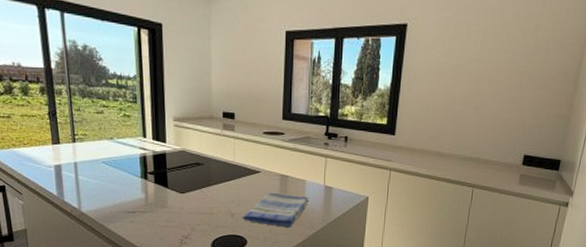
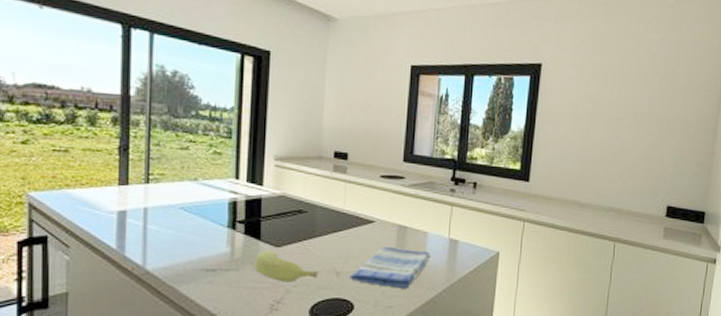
banana: none [165,196,216,222] -> present [254,250,318,283]

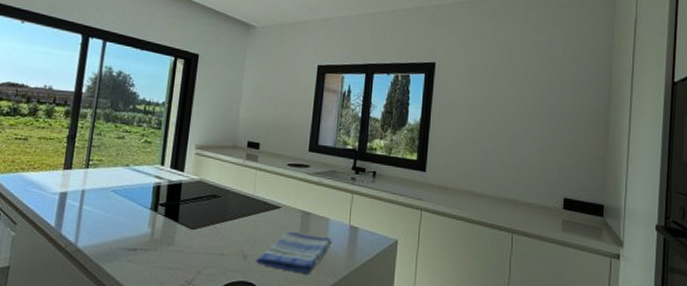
banana: present [254,250,318,283] -> none [170,232,227,264]

